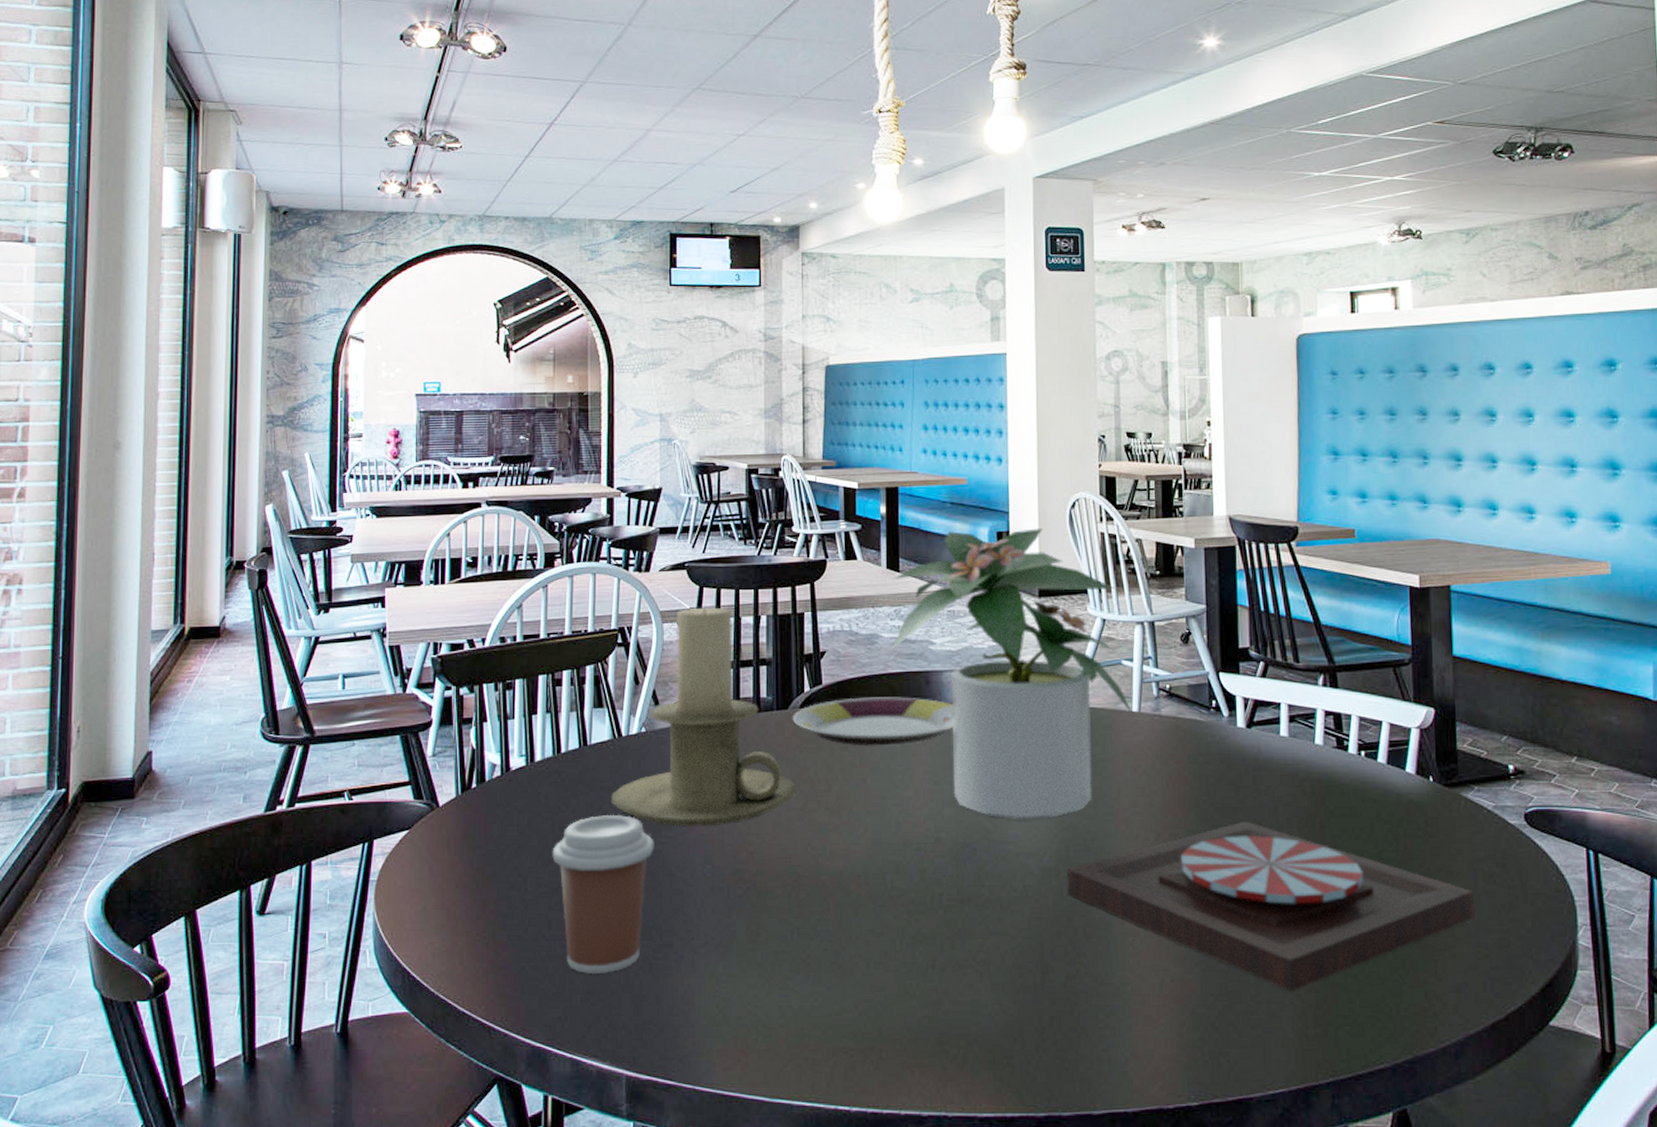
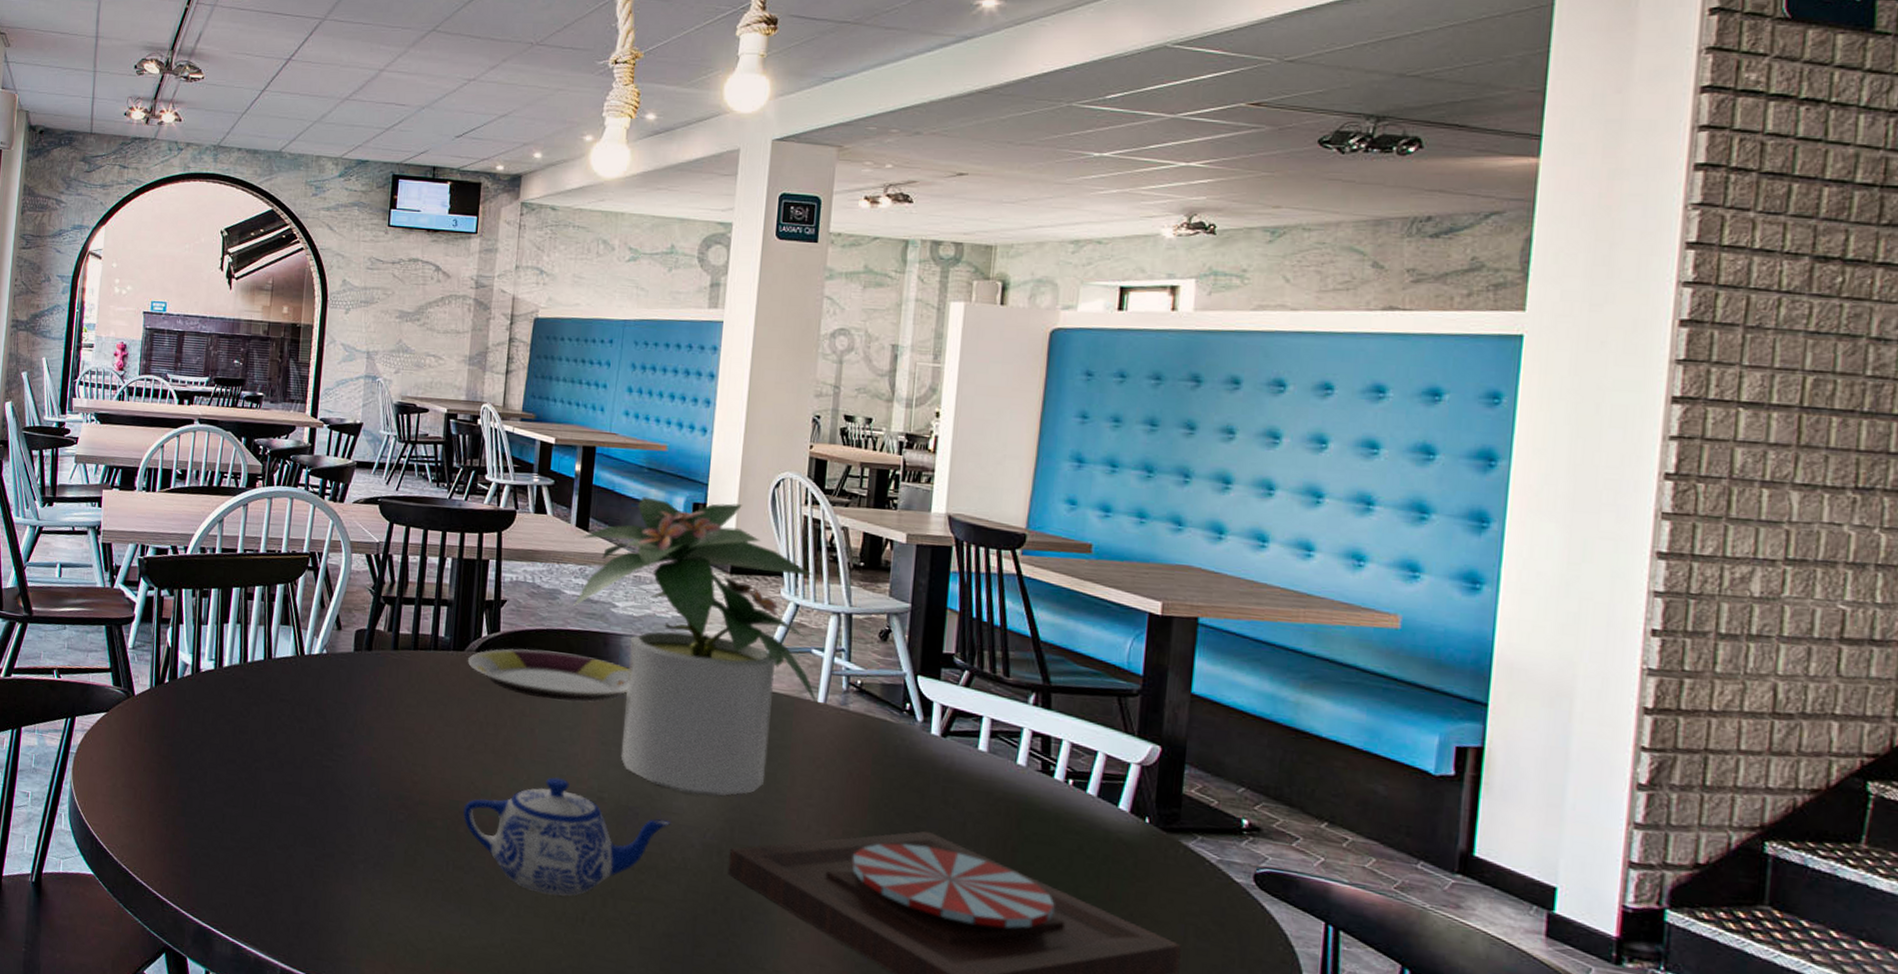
coffee cup: present [552,814,654,975] -> none [231,725,325,871]
candle holder: present [611,607,798,827] -> none [289,542,467,753]
teapot: none [803,825,1009,947] -> present [463,777,671,897]

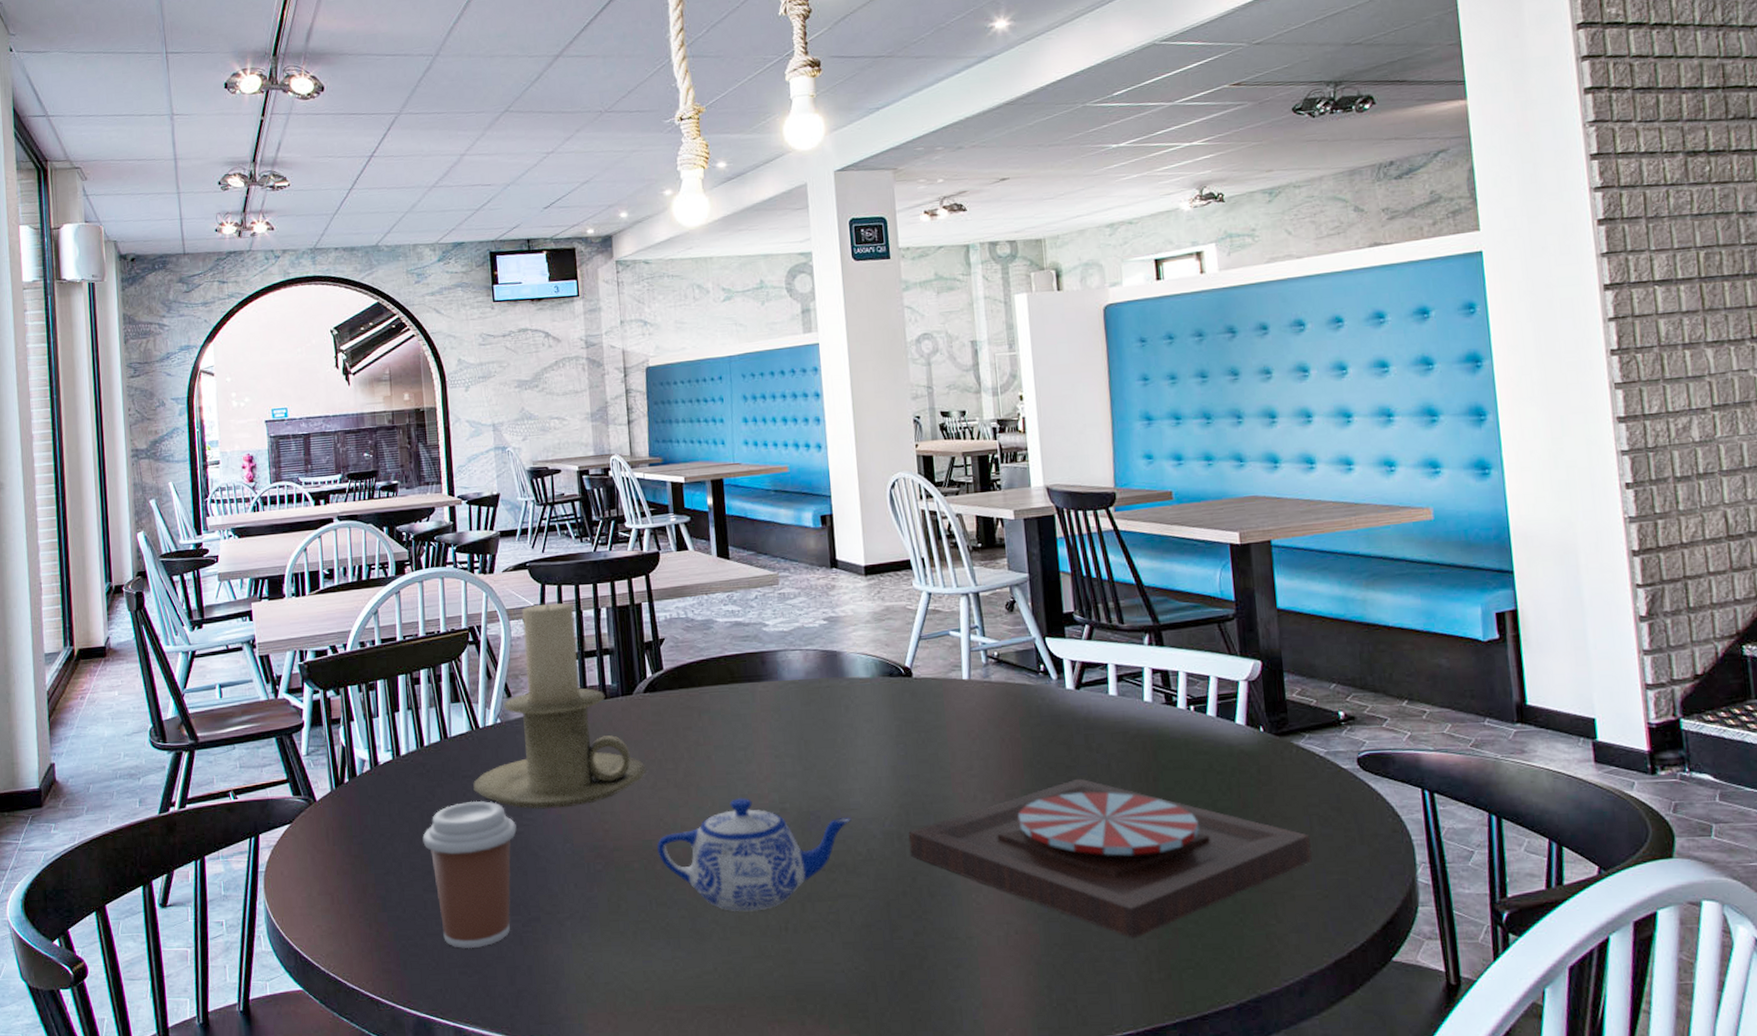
coffee cup: none [231,725,325,871] -> present [422,800,517,949]
candle holder: none [289,542,467,753] -> present [473,603,647,809]
plate: present [468,648,630,703] -> none [638,677,792,726]
potted plant: present [573,497,819,797] -> none [724,509,965,789]

